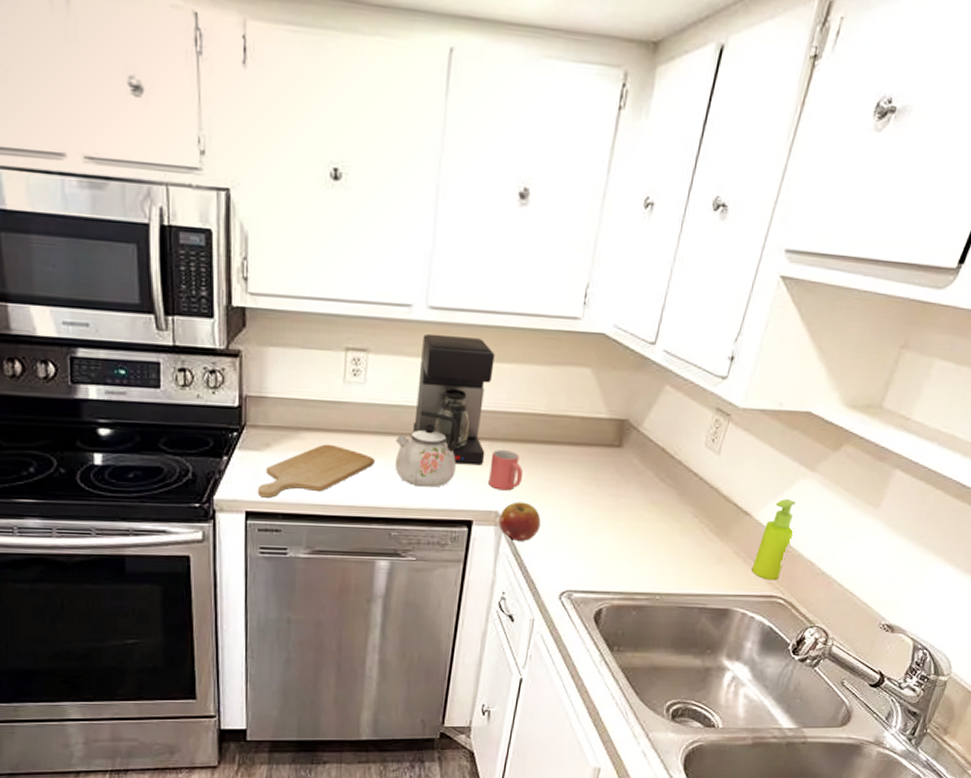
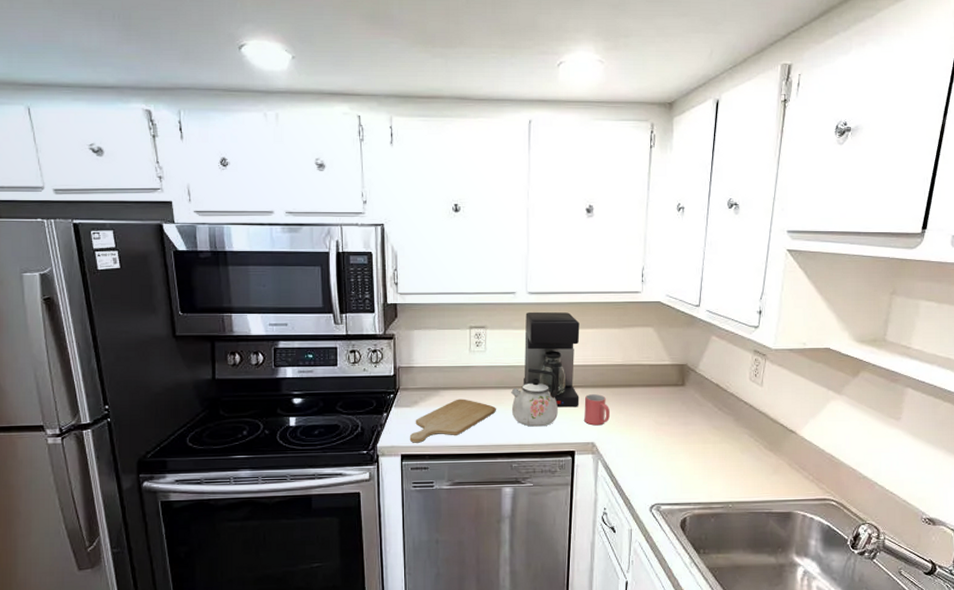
fruit: present [498,501,541,541] -> none [595,433,628,465]
soap dispenser: present [751,498,796,581] -> none [804,417,834,486]

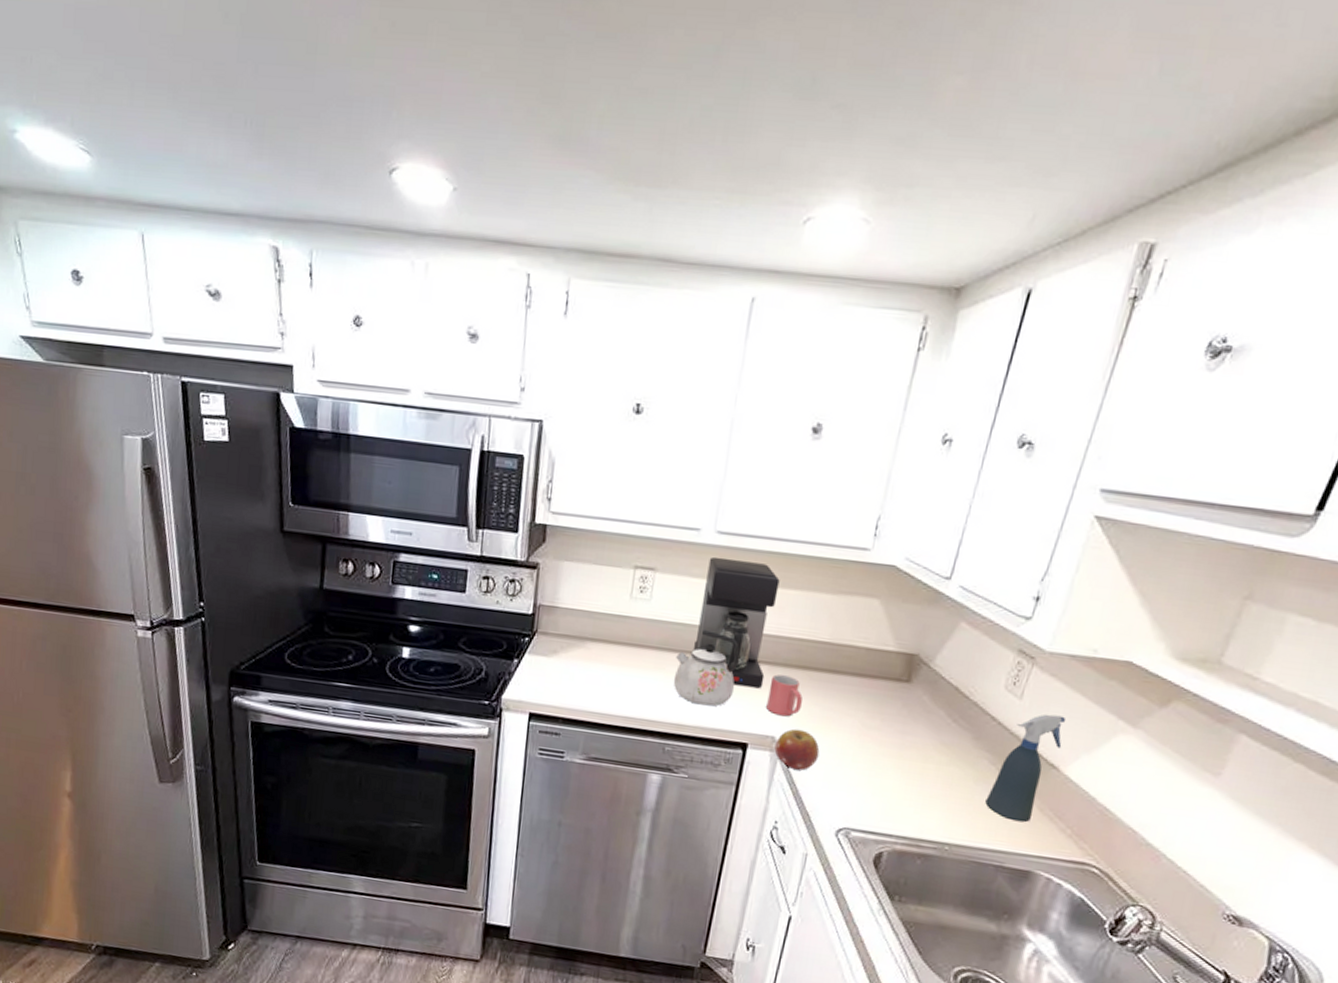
chopping board: present [409,399,496,443] -> none [541,655,654,702]
fruit: none [595,433,628,465] -> present [774,728,820,771]
spray bottle: none [751,394,795,477] -> present [985,714,1066,823]

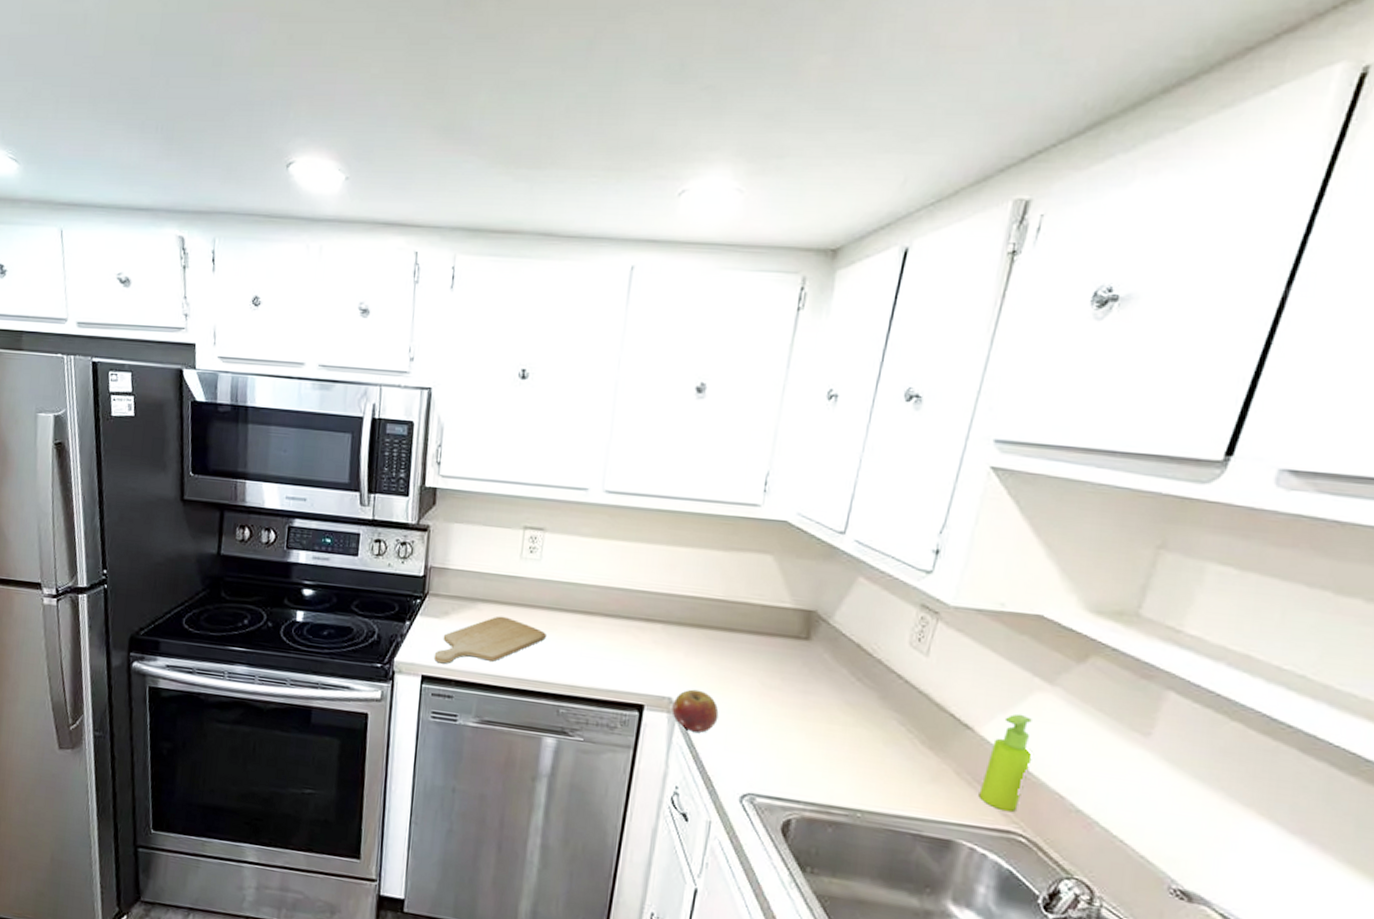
chopping board: none [541,655,654,702] -> present [434,616,546,664]
kettle: present [673,630,740,707] -> none [565,589,632,667]
coffee maker: present [692,556,780,689] -> none [584,515,670,648]
mug: present [766,674,803,717] -> none [661,633,699,677]
spray bottle: present [985,714,1066,823] -> none [897,671,978,787]
soap dispenser: none [1058,754,1114,846] -> present [978,713,1033,813]

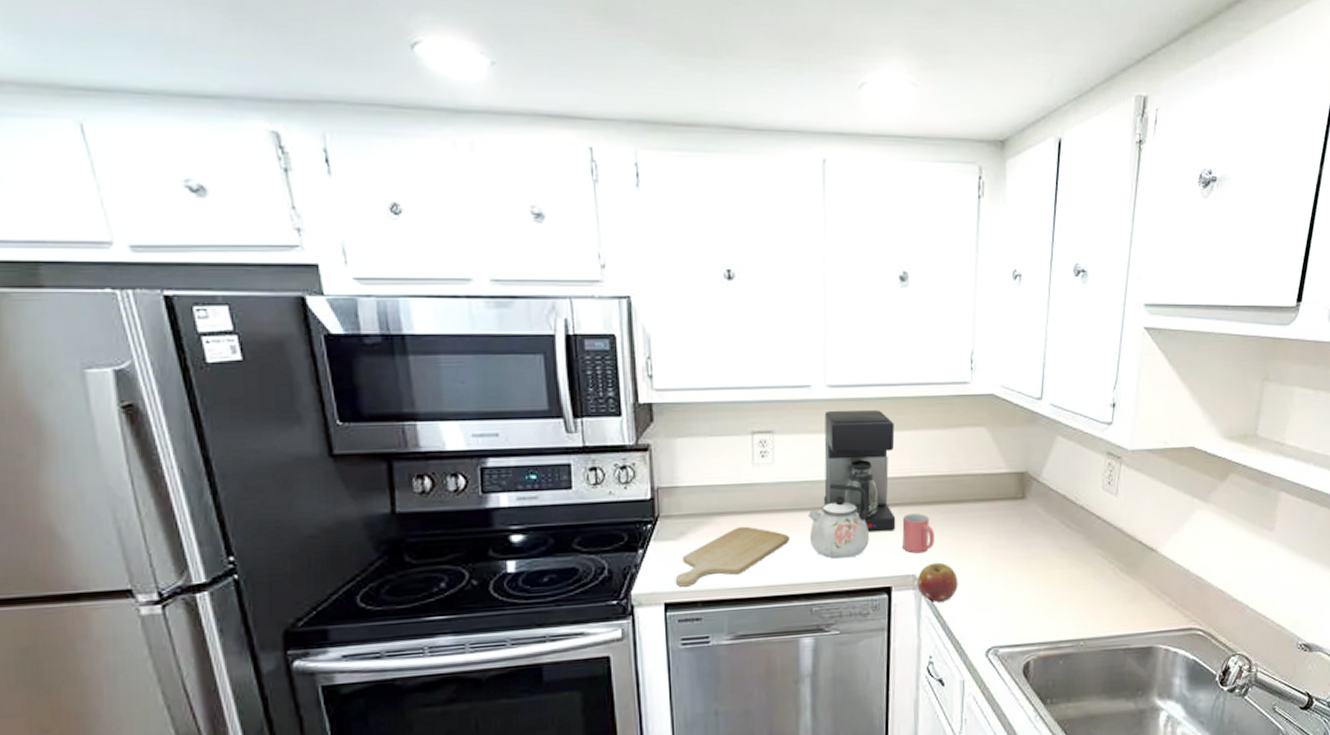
kettle: none [565,589,632,667] -> present [808,483,870,559]
coffee maker: none [584,515,670,648] -> present [823,410,896,532]
mug: none [661,633,699,677] -> present [902,513,934,554]
soap dispenser: present [978,713,1033,813] -> none [1166,531,1200,613]

